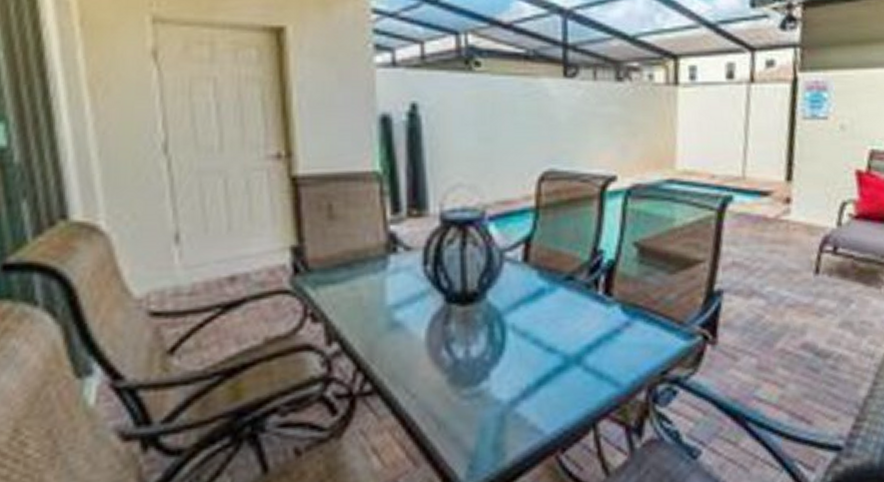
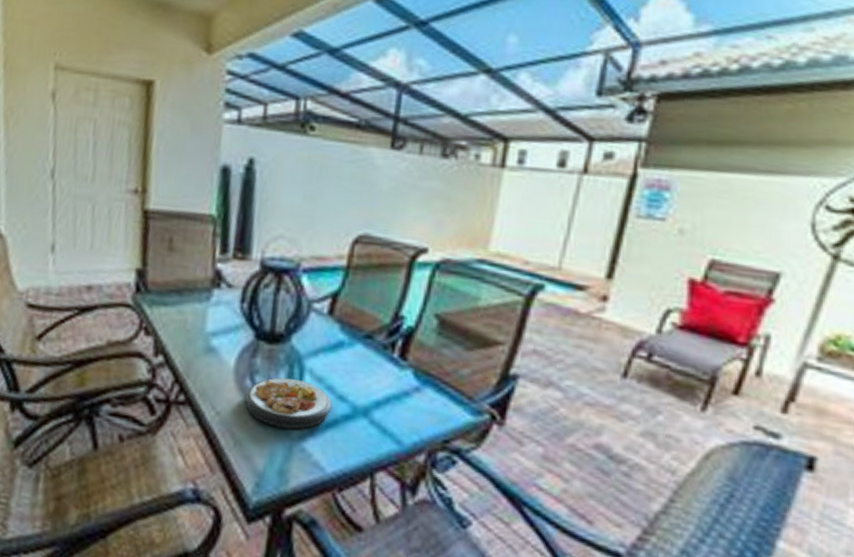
plate: none [443,339,541,397] -> present [245,377,332,430]

